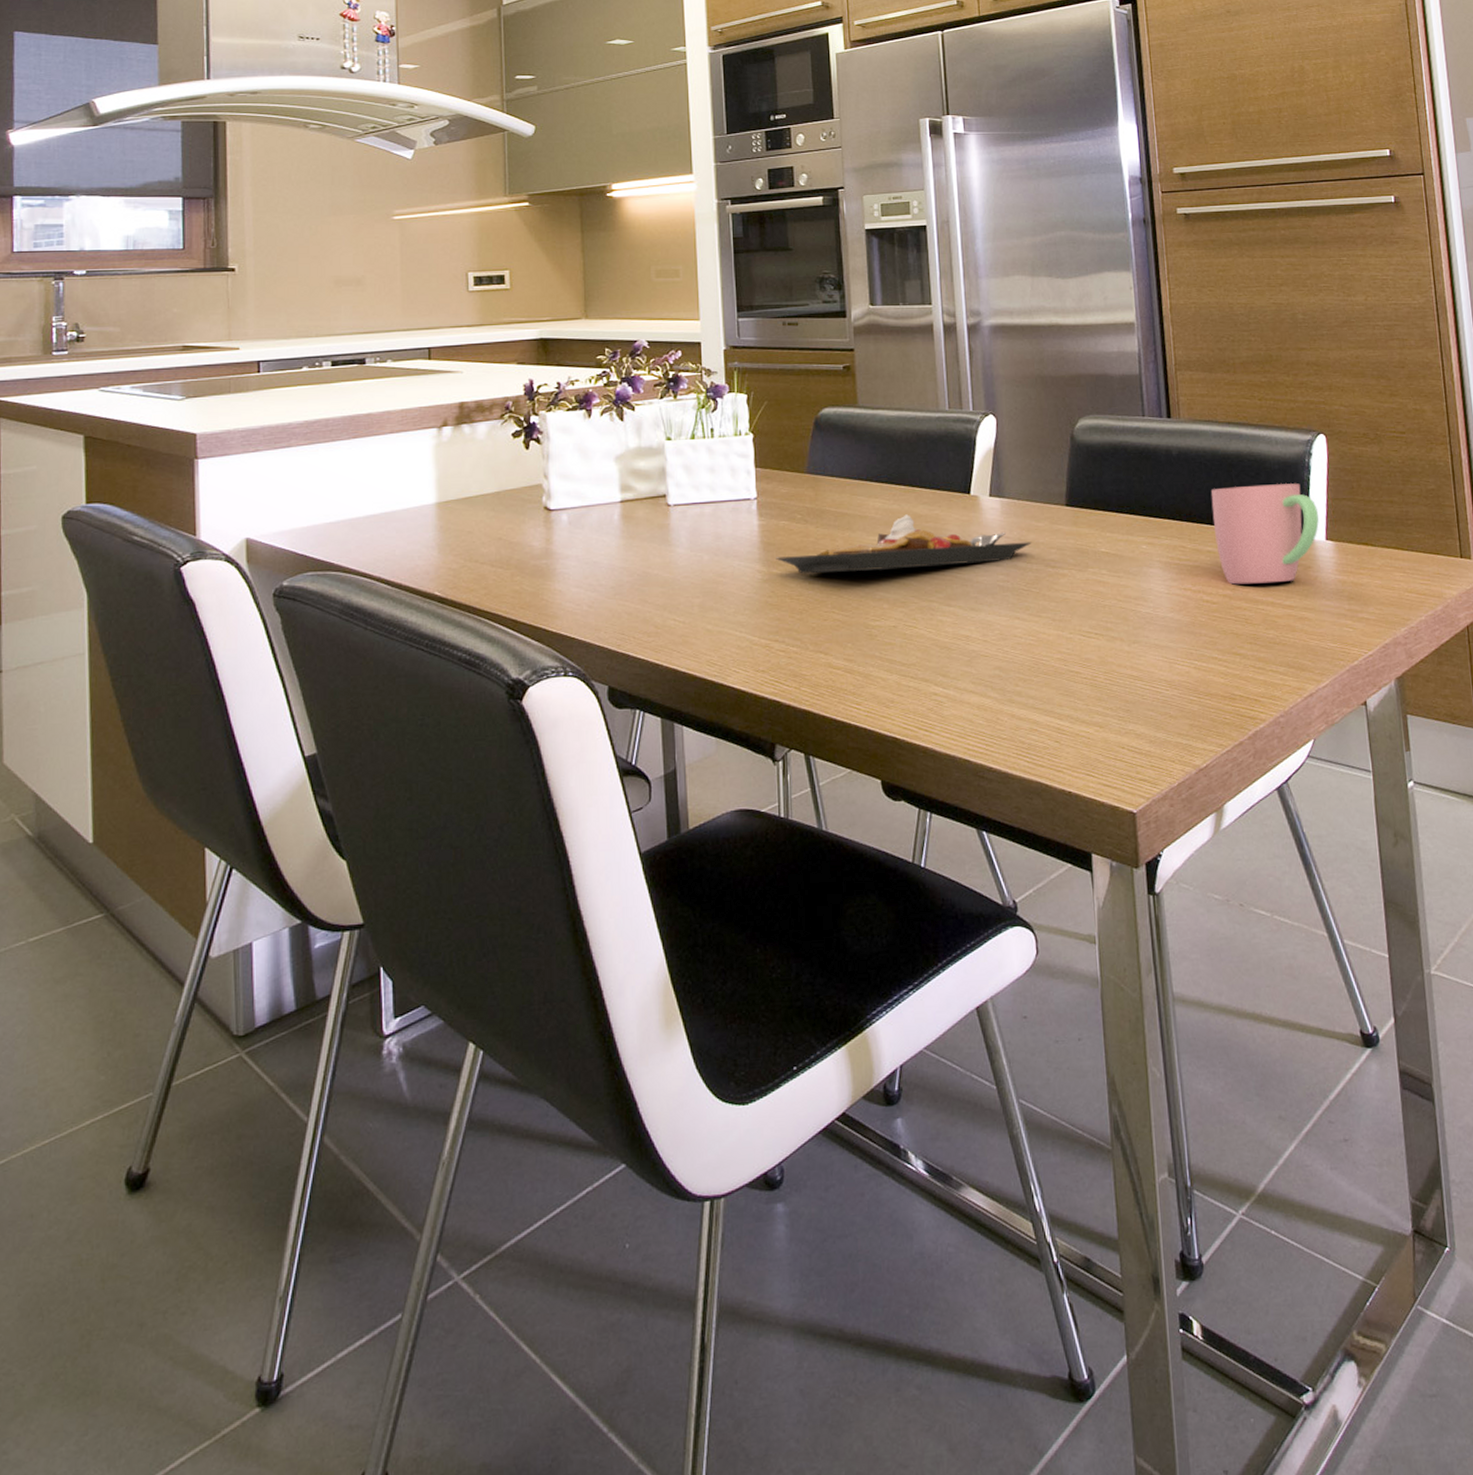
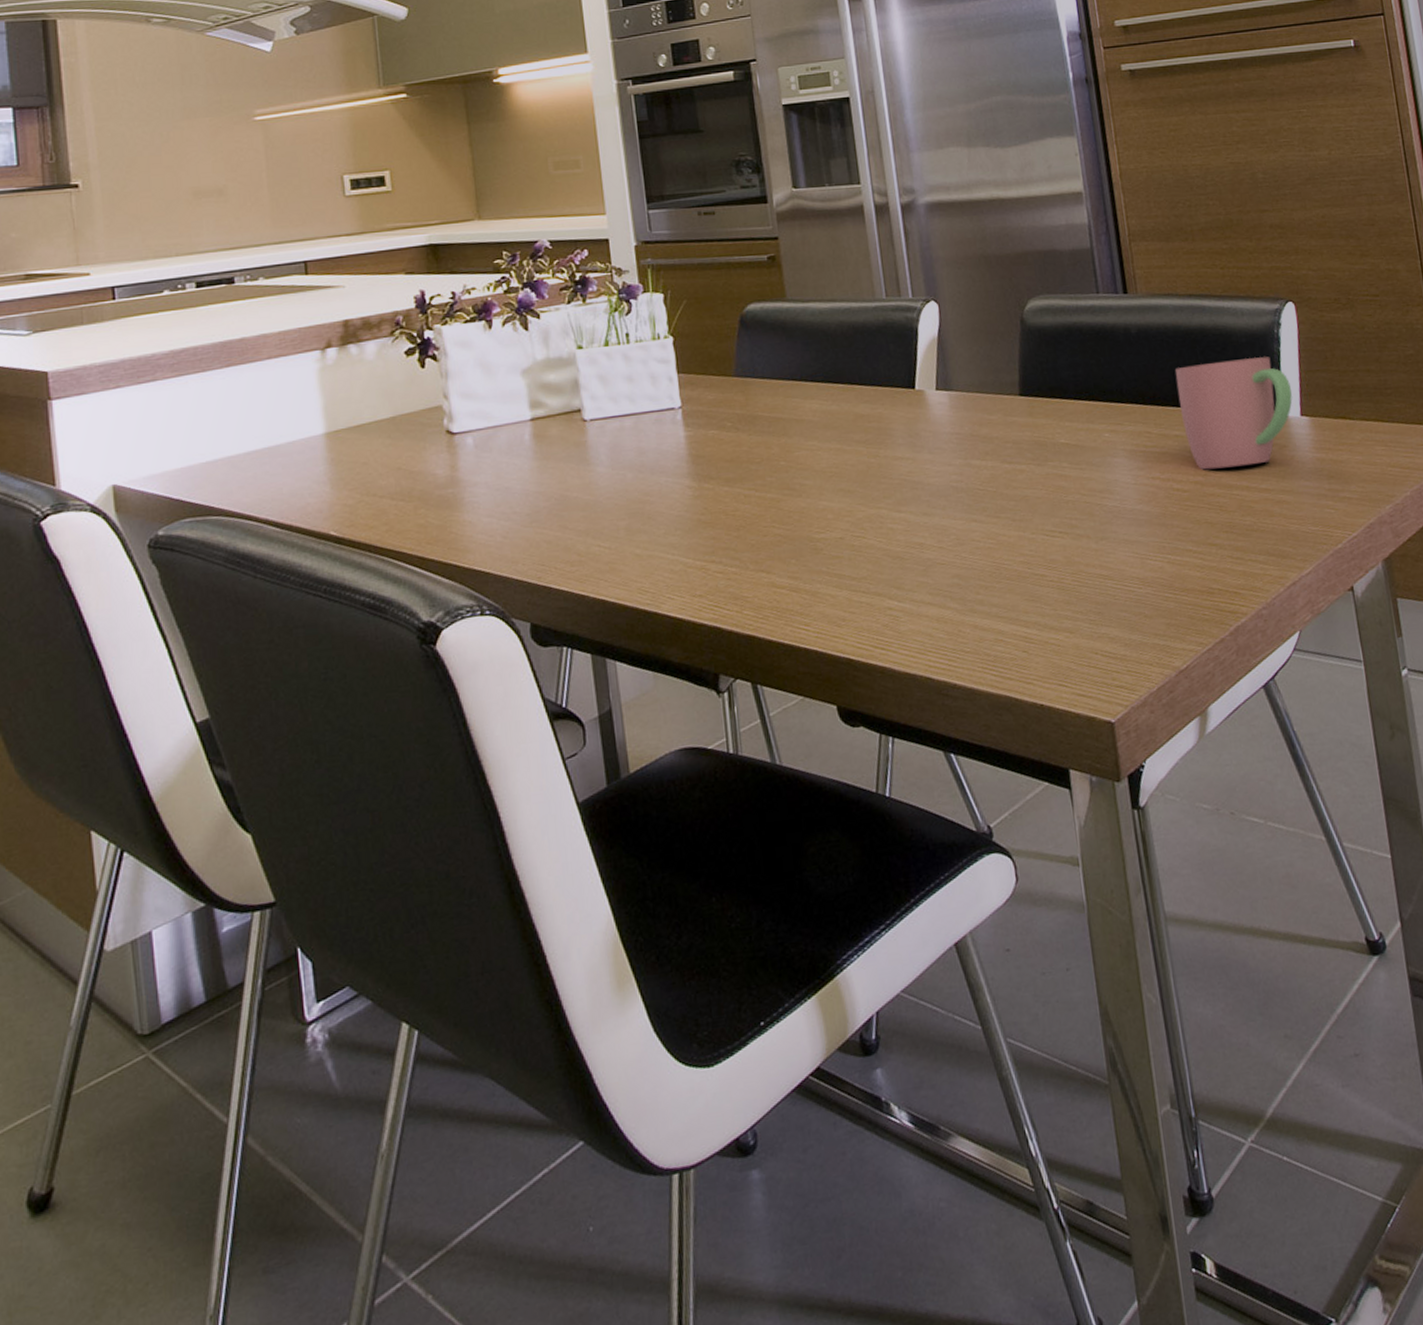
plate: present [776,514,1032,574] -> none [706,415,985,487]

